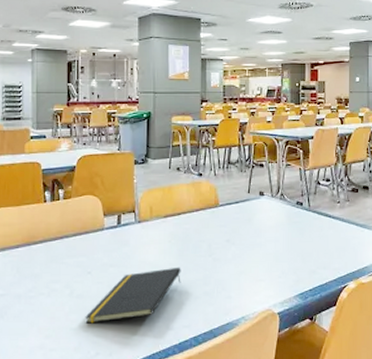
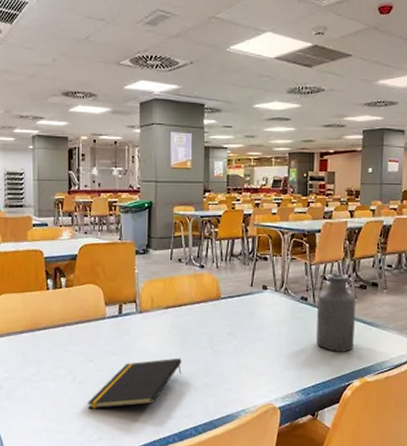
bottle: none [312,178,348,255] -> present [316,273,356,352]

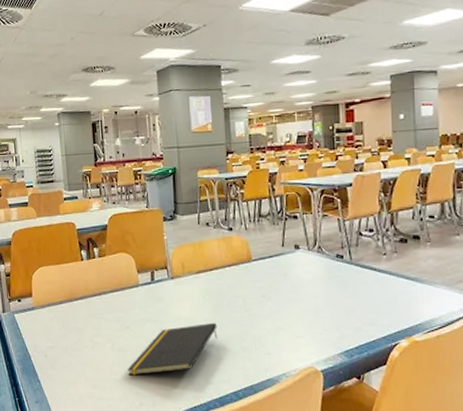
bottle: present [316,273,356,352] -> none [354,228,398,311]

